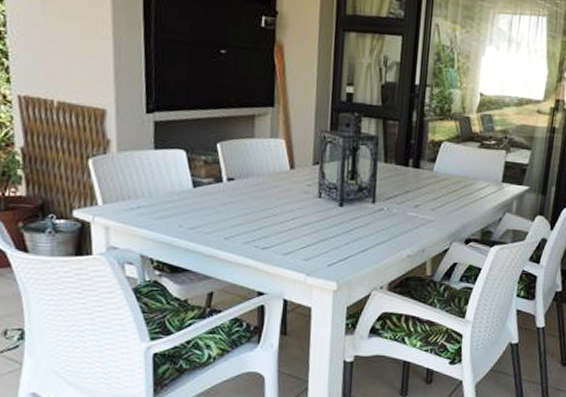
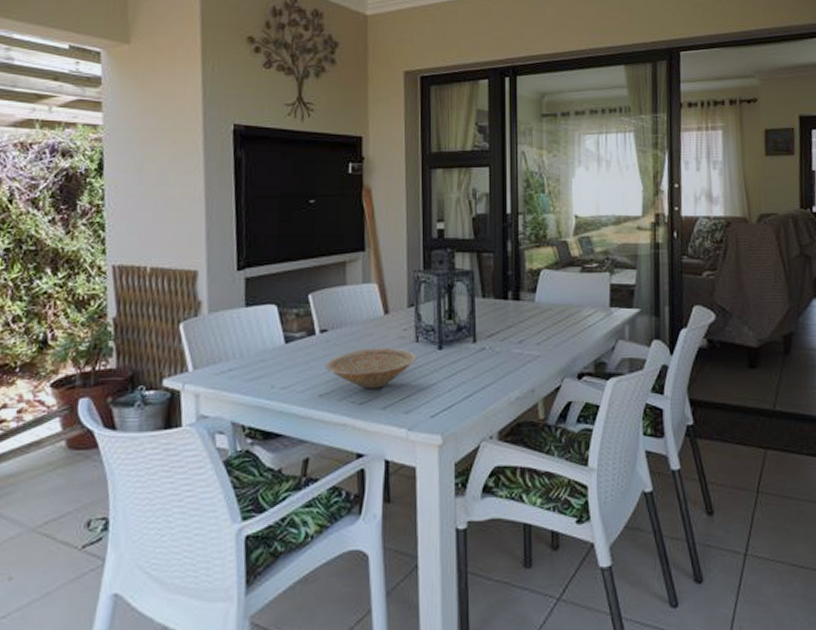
bowl: none [231,199,319,237] -> present [325,348,417,389]

